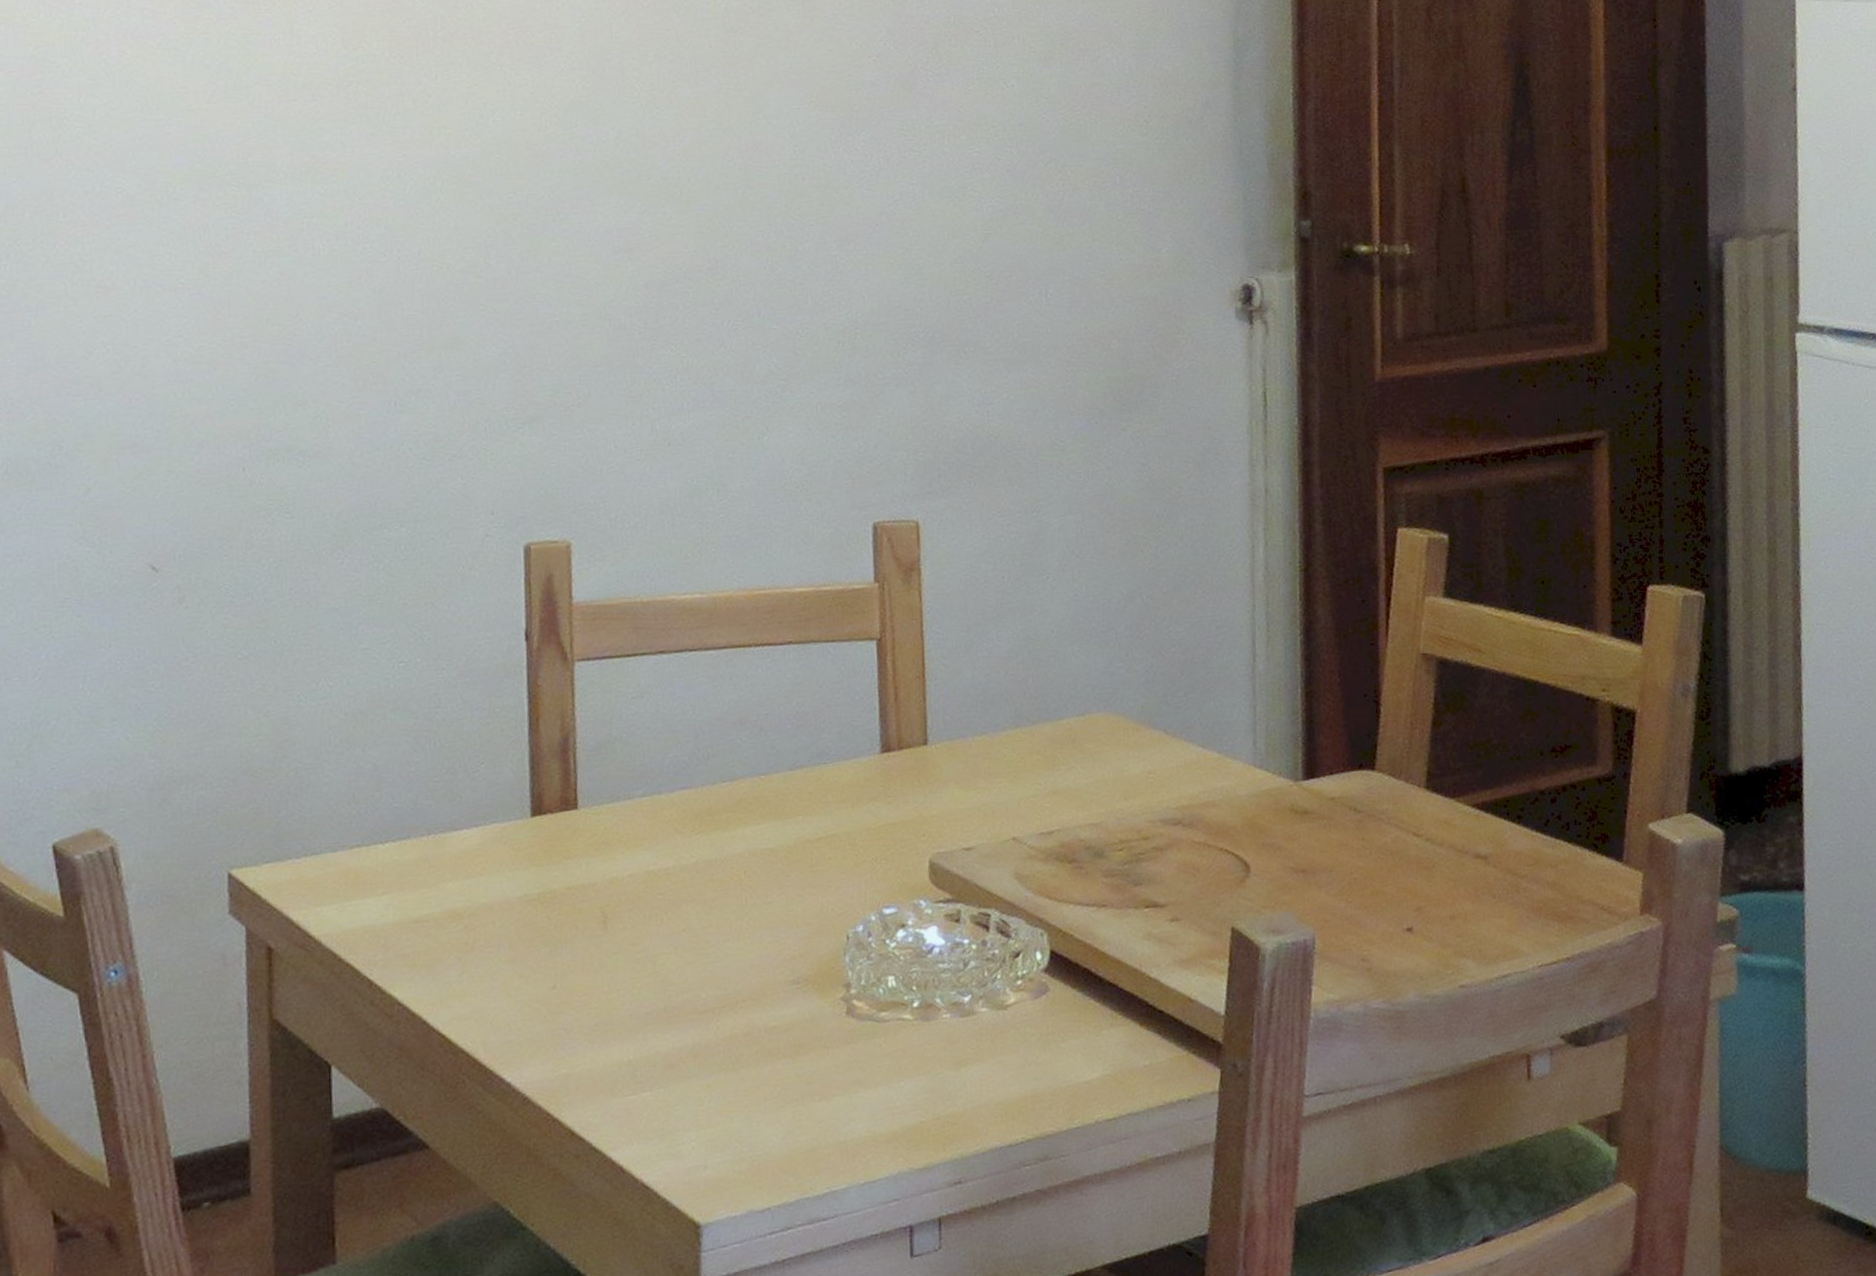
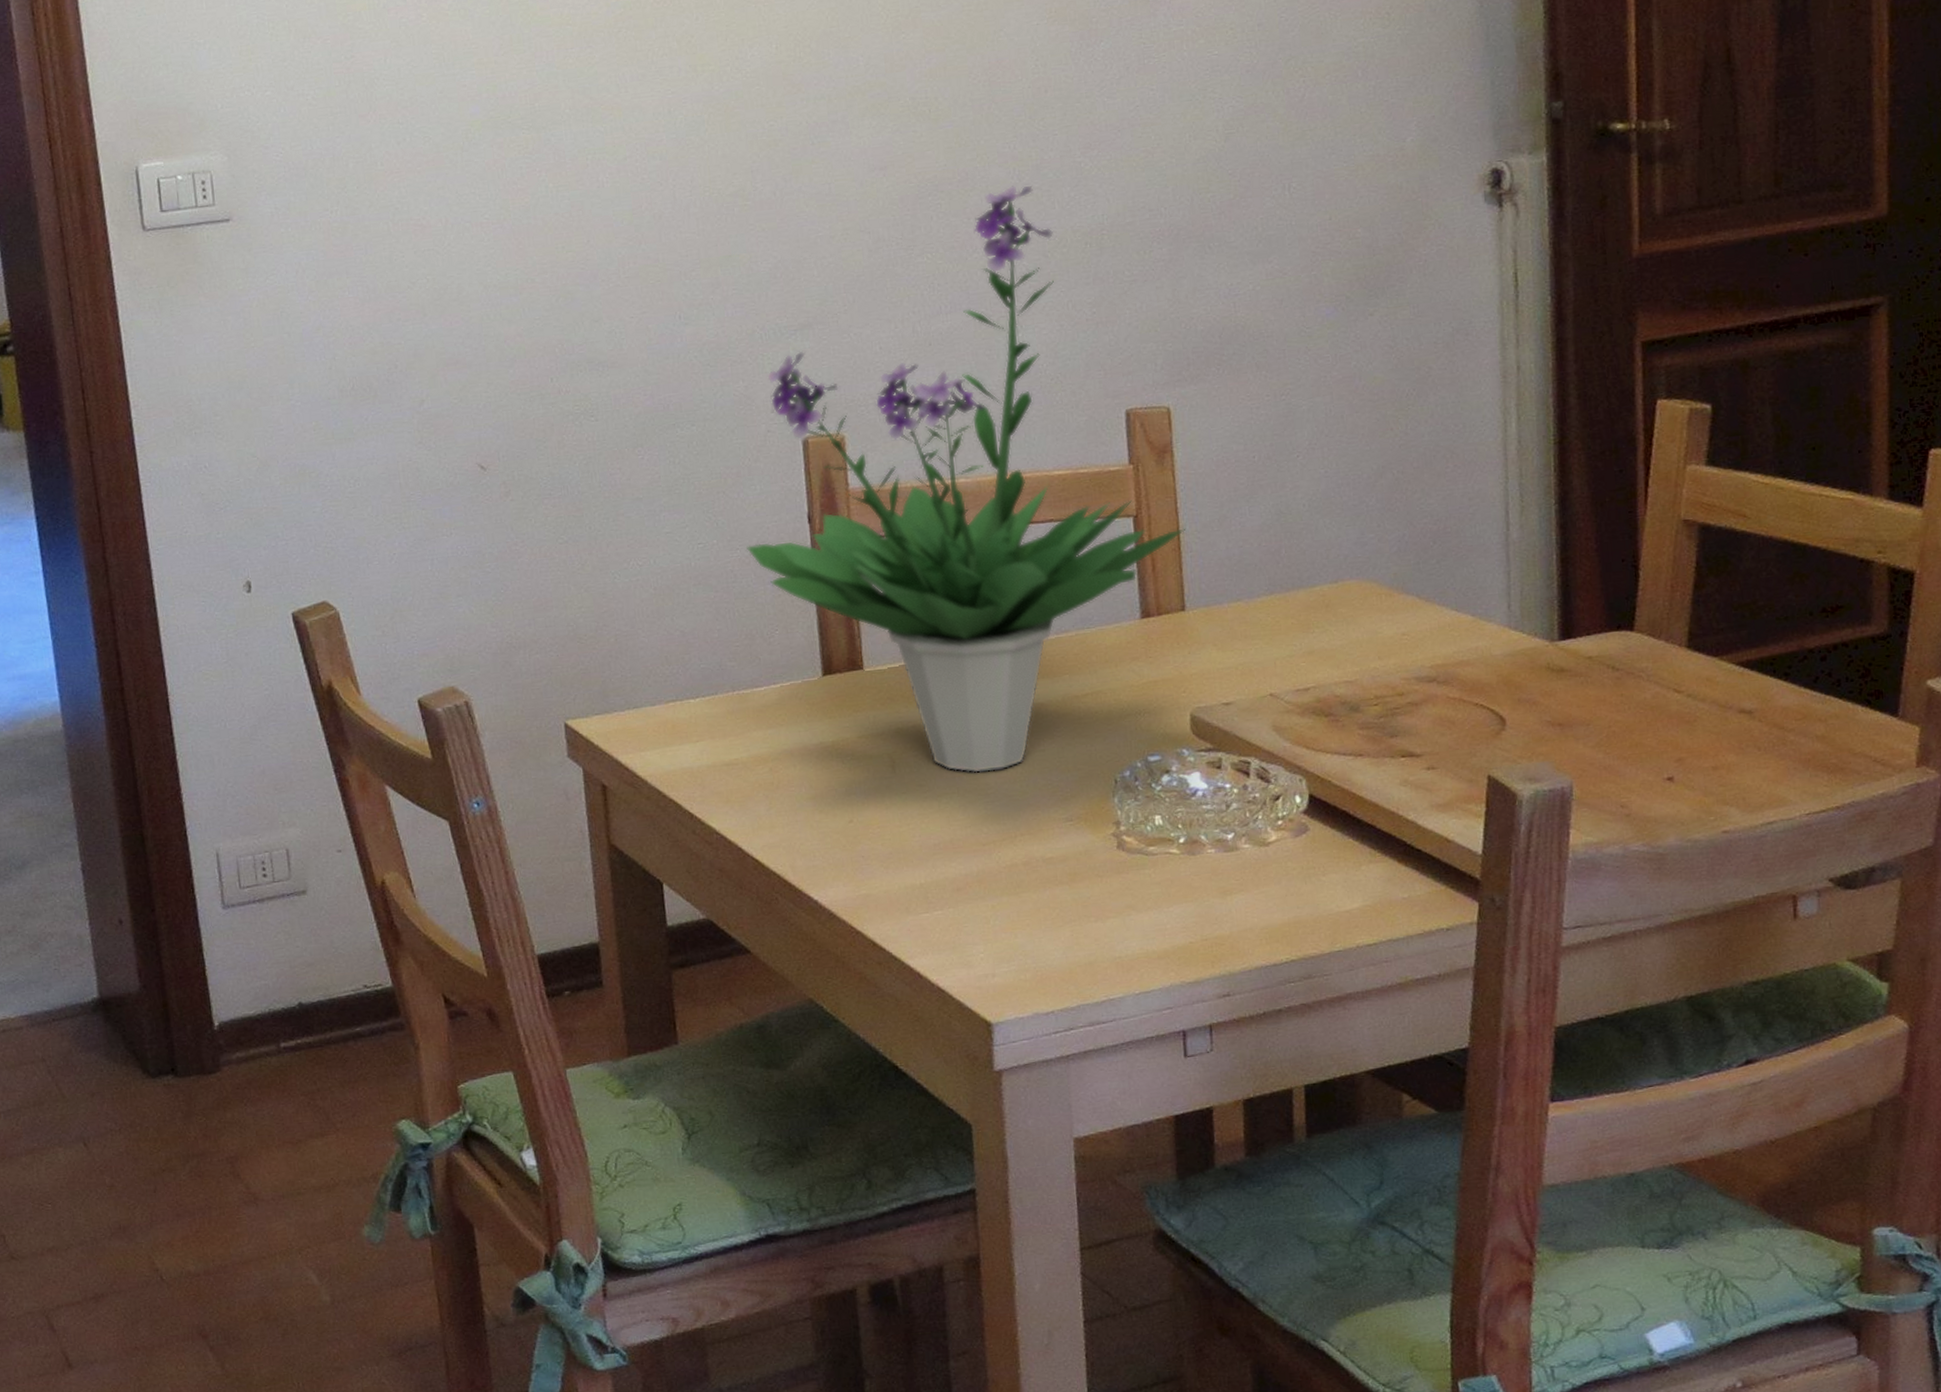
potted plant: none [454,276,932,930] -> present [746,185,1186,773]

